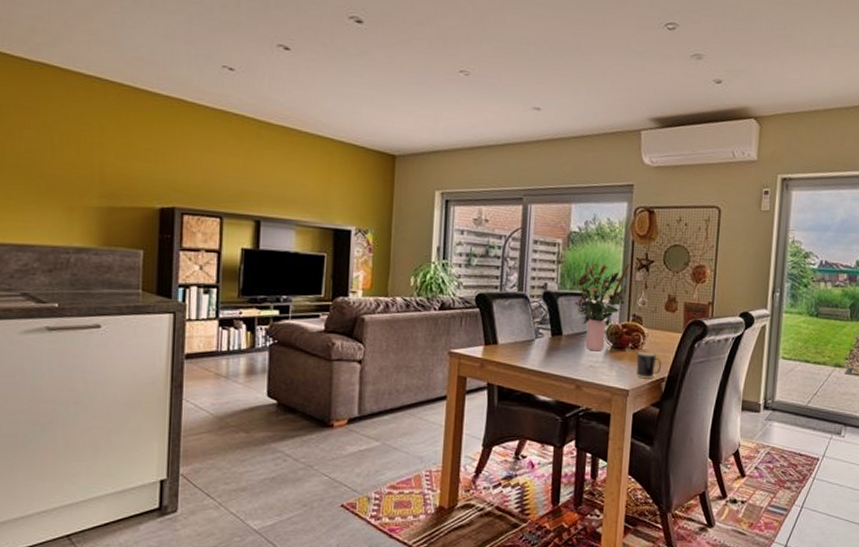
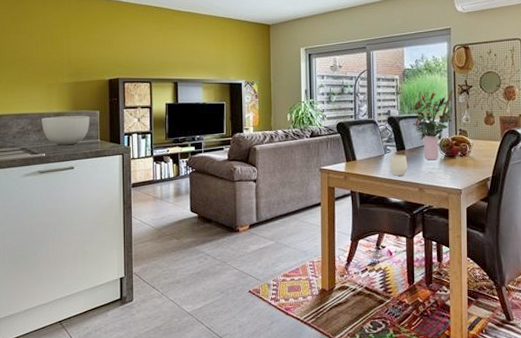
bowl: none [55,252,128,295] -> present [41,116,90,146]
cup: none [541,341,564,368] -> present [390,155,408,176]
mug: present [636,351,662,379] -> none [465,158,486,180]

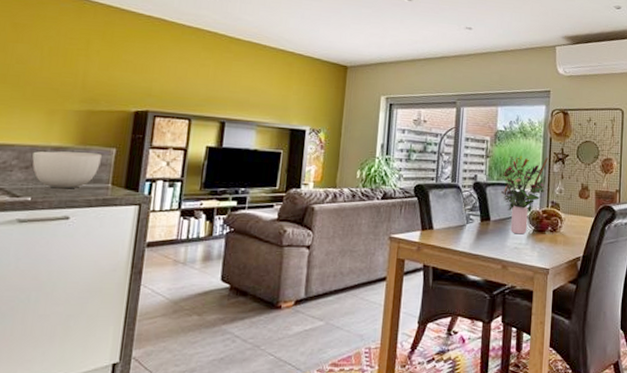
cup: present [390,155,408,176] -> none [471,226,492,250]

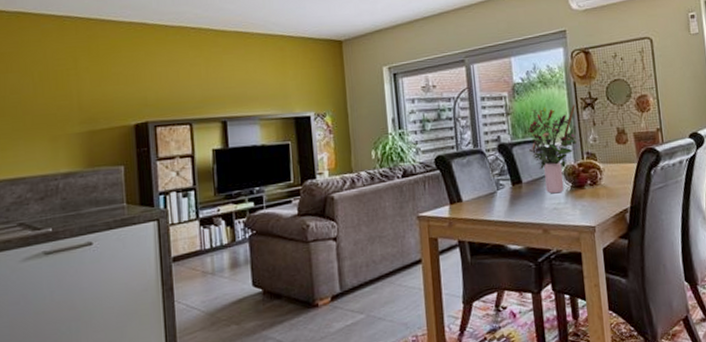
bowl: present [32,151,102,189] -> none [45,173,112,216]

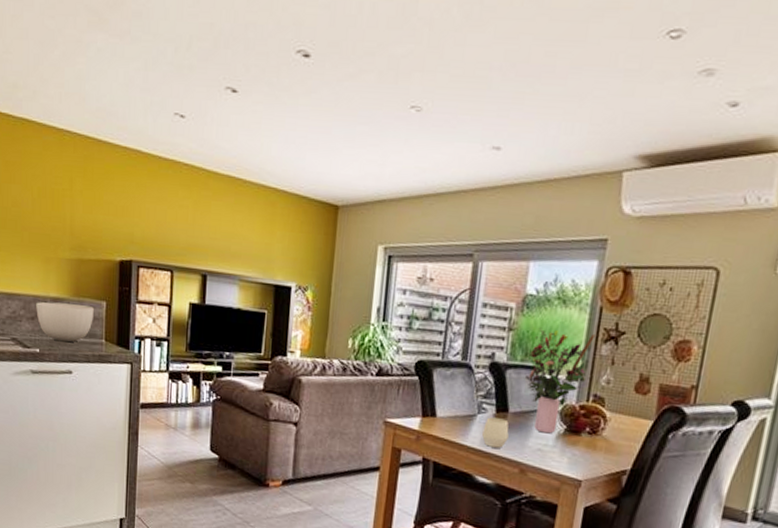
bowl: none [45,173,112,216] -> present [36,301,94,343]
cup: none [504,189,527,217] -> present [482,417,509,448]

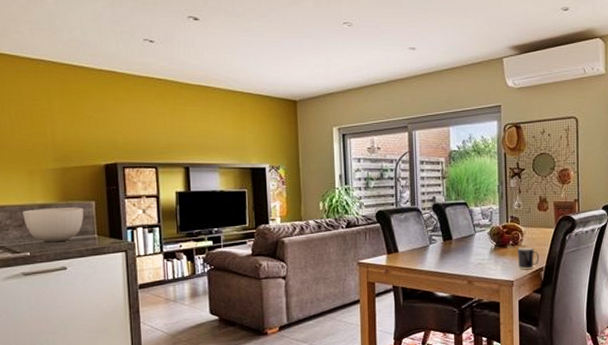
cup: present [482,417,509,448] -> none [436,245,455,268]
bouquet: present [524,327,595,434] -> none [457,173,504,251]
mug: none [592,437,625,471] -> present [517,246,540,270]

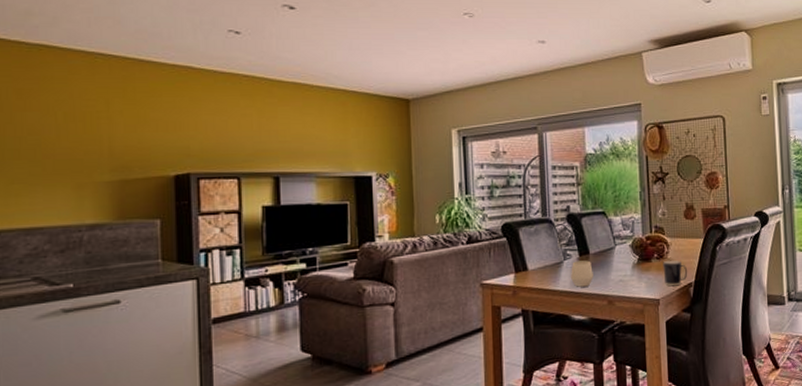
bowl: present [23,207,84,243] -> none [66,227,145,271]
cup: none [436,245,455,268] -> present [571,260,593,287]

